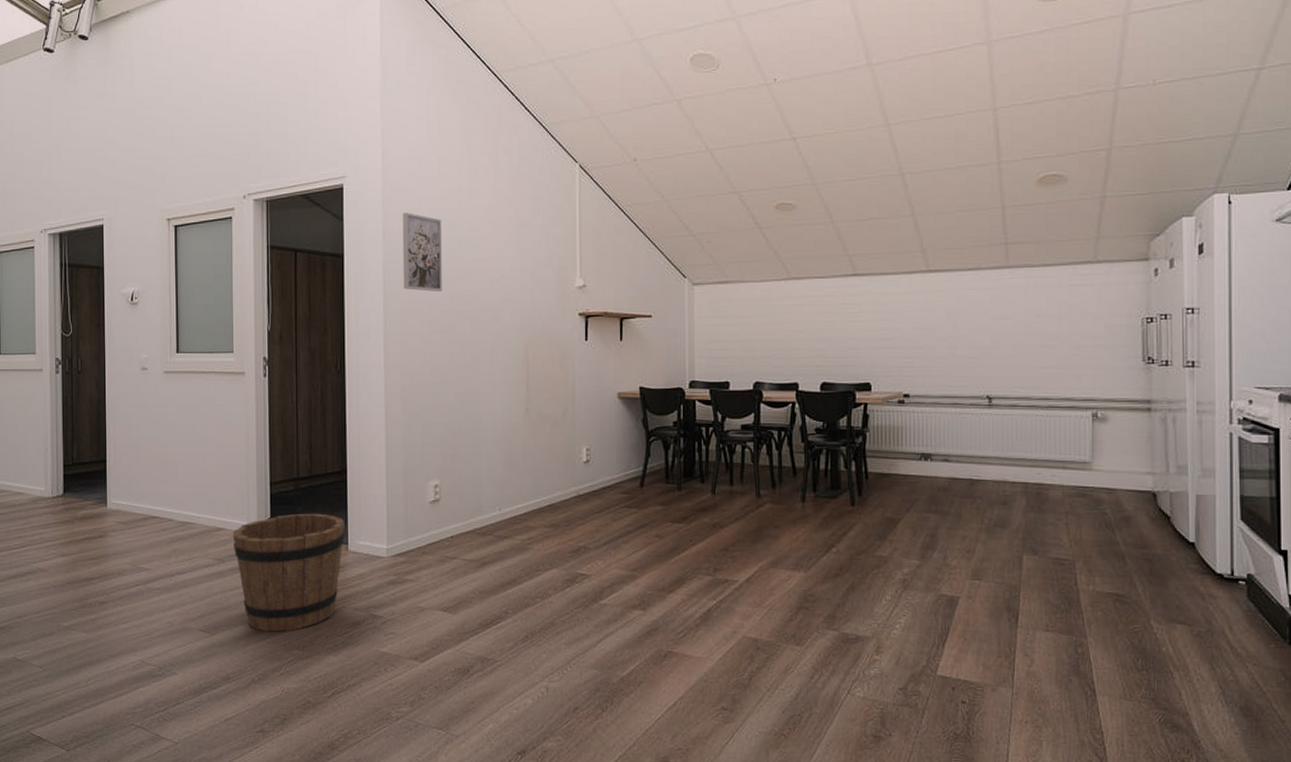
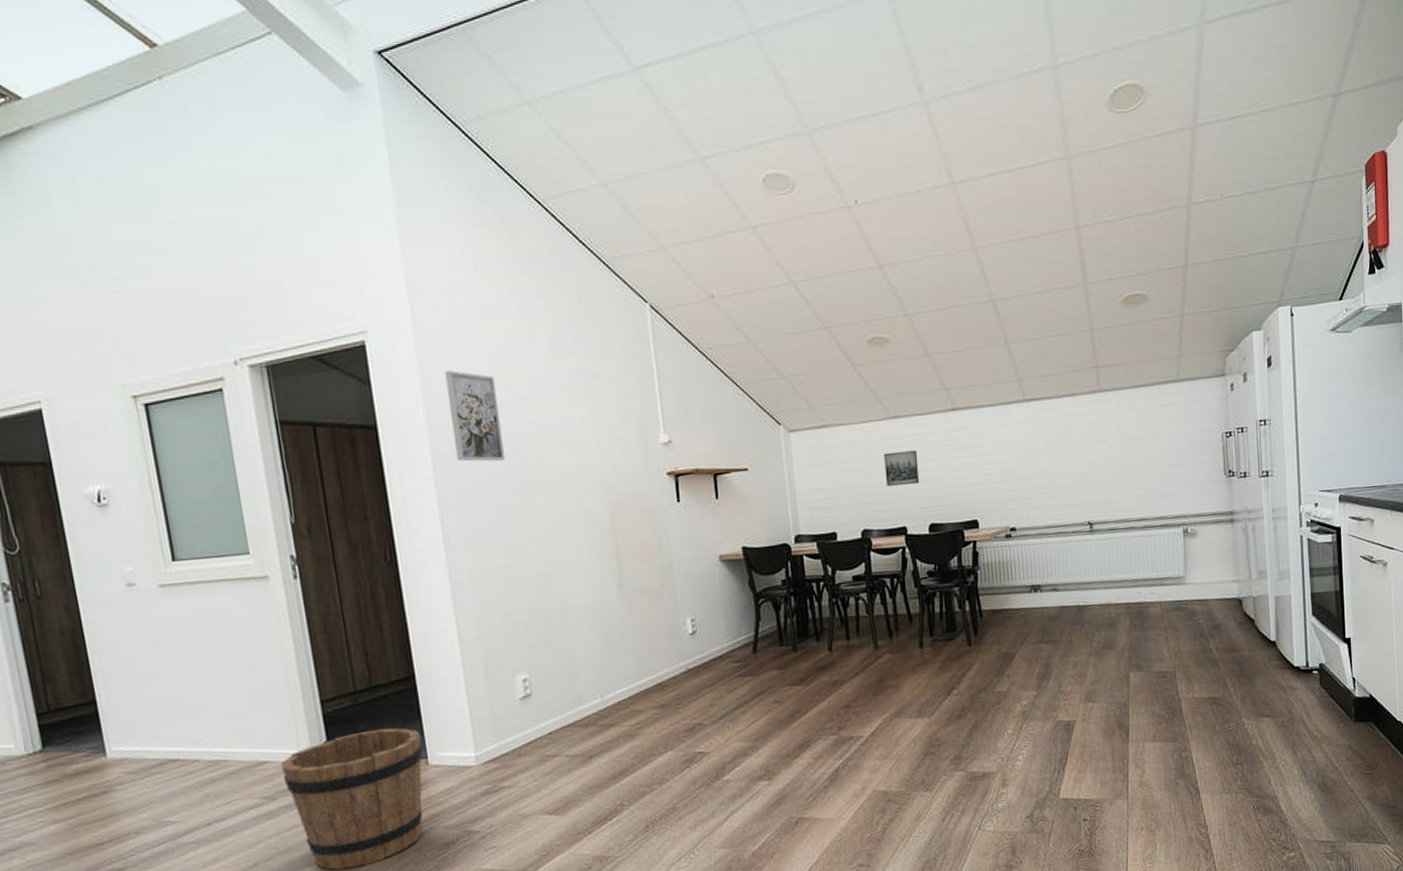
wall art: none [781,310,815,343] -> present [883,450,920,486]

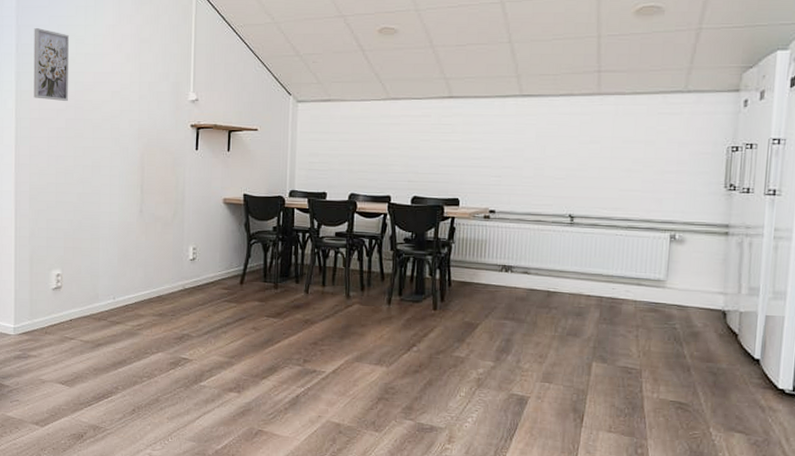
wall art: present [883,450,920,486] -> none [377,129,410,159]

